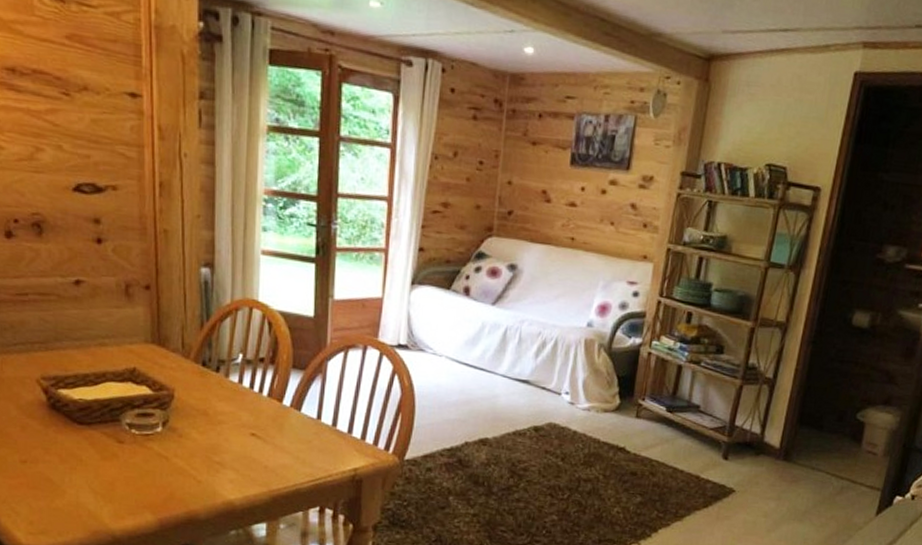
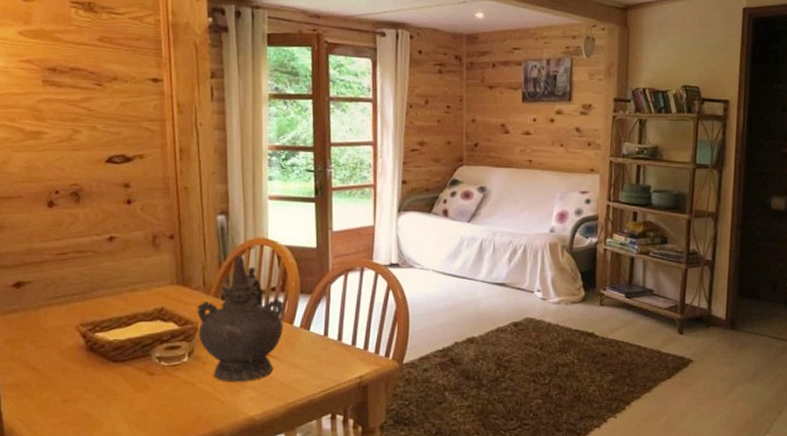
ceremonial vessel: none [174,317,275,461] -> present [197,255,285,382]

